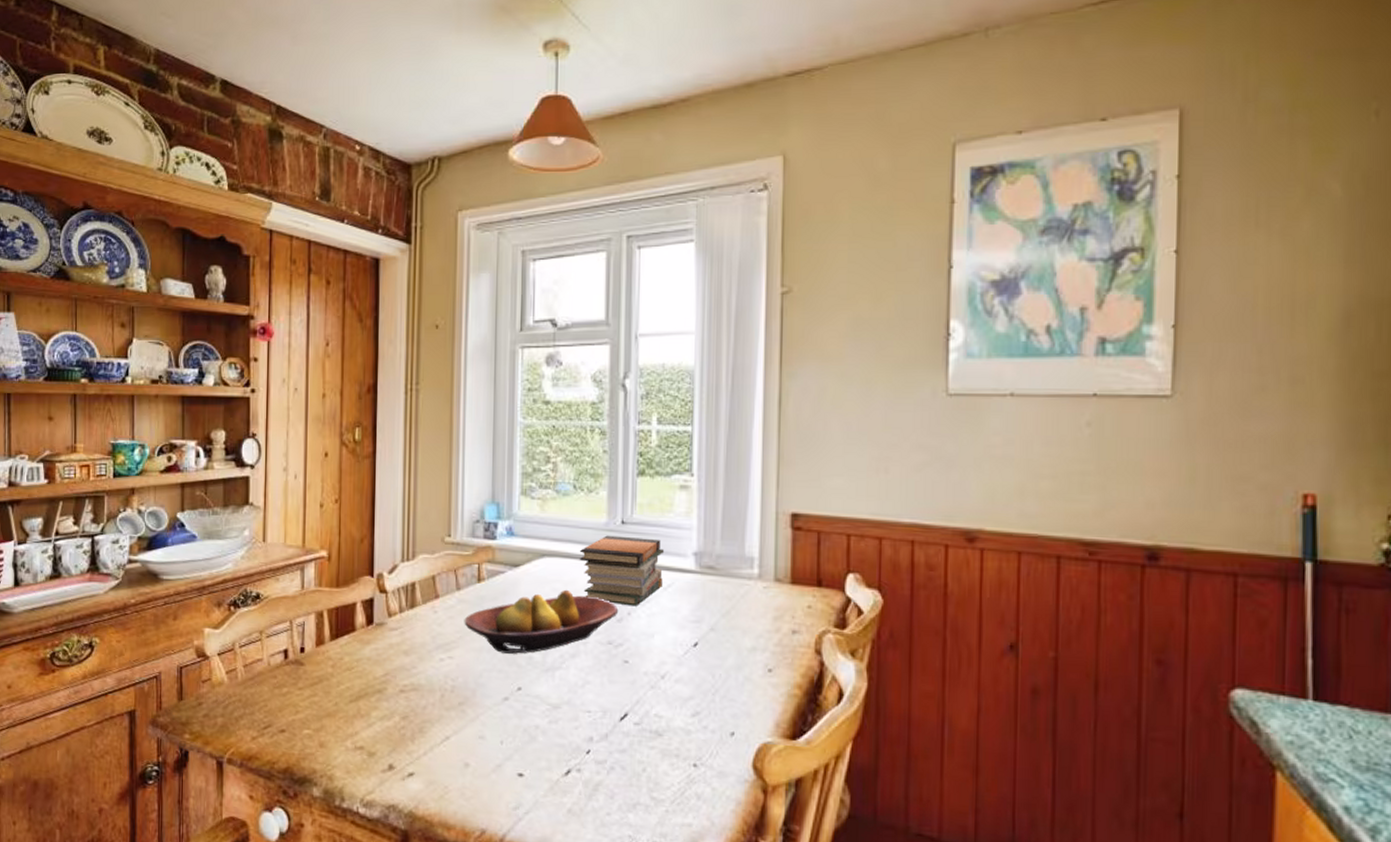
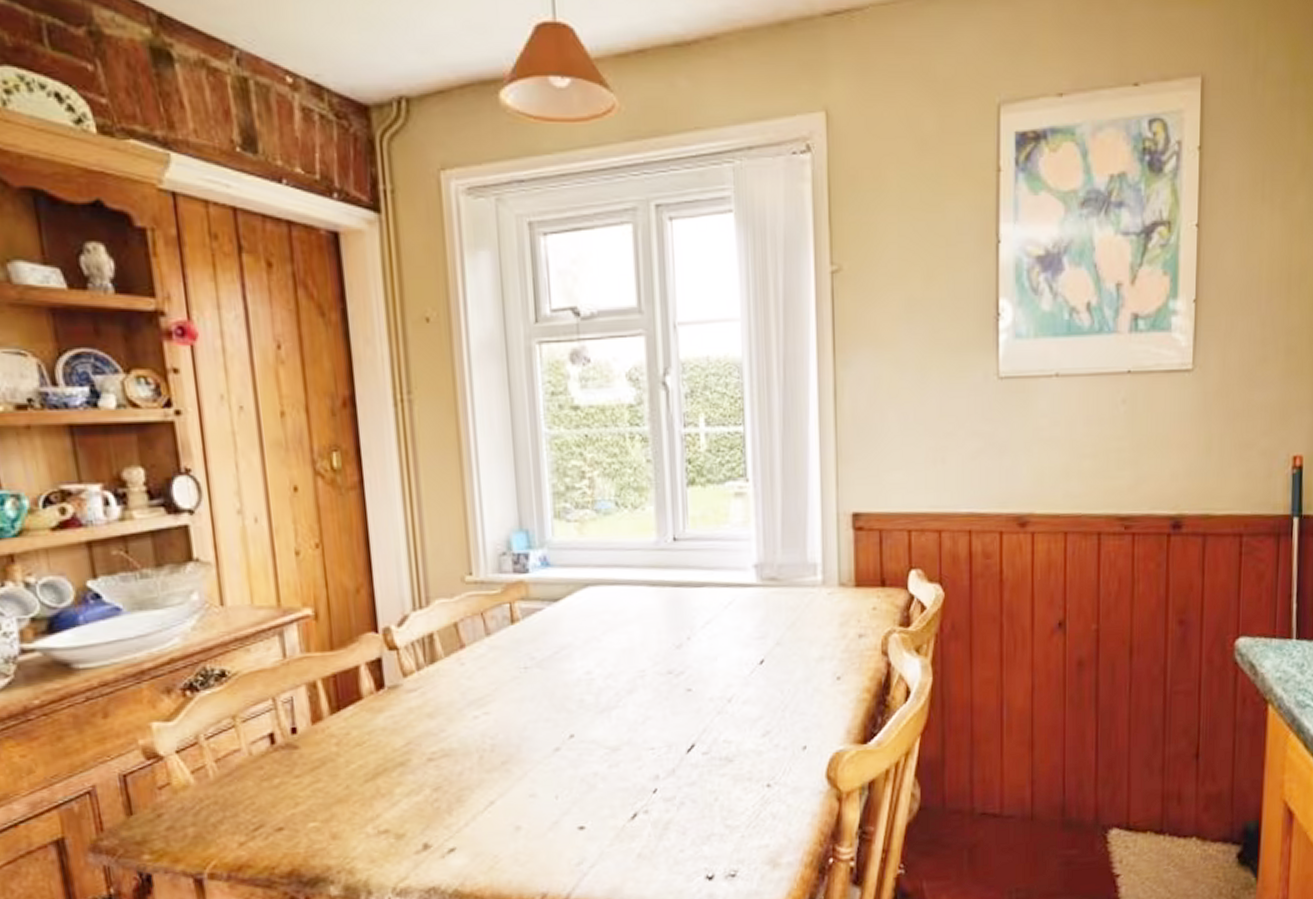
fruit bowl: present [464,589,619,654] -> none [498,620,677,700]
book stack: present [579,535,665,607] -> none [627,553,723,630]

